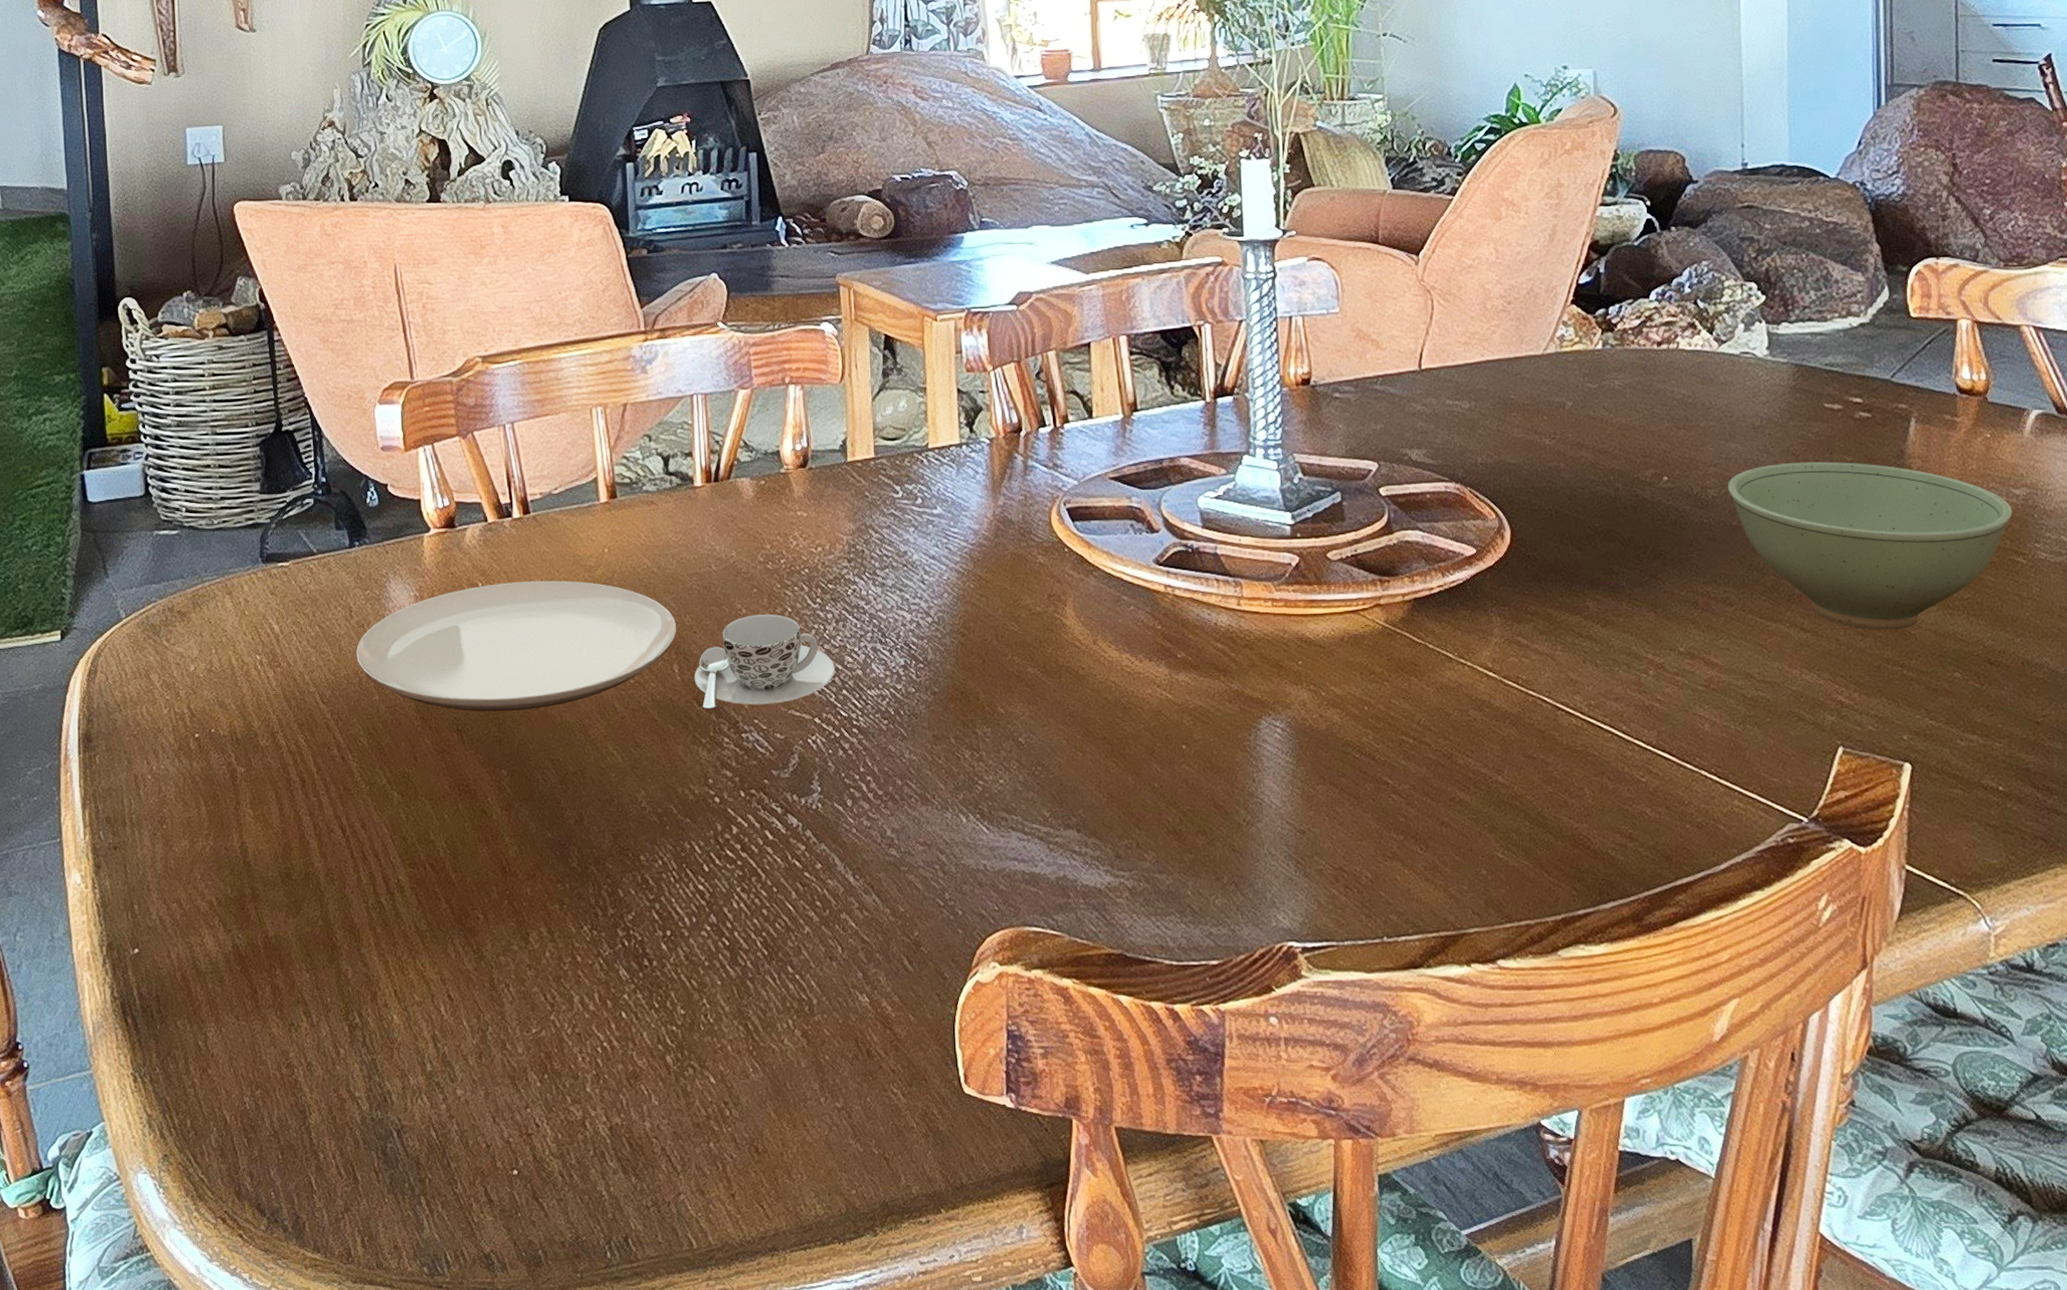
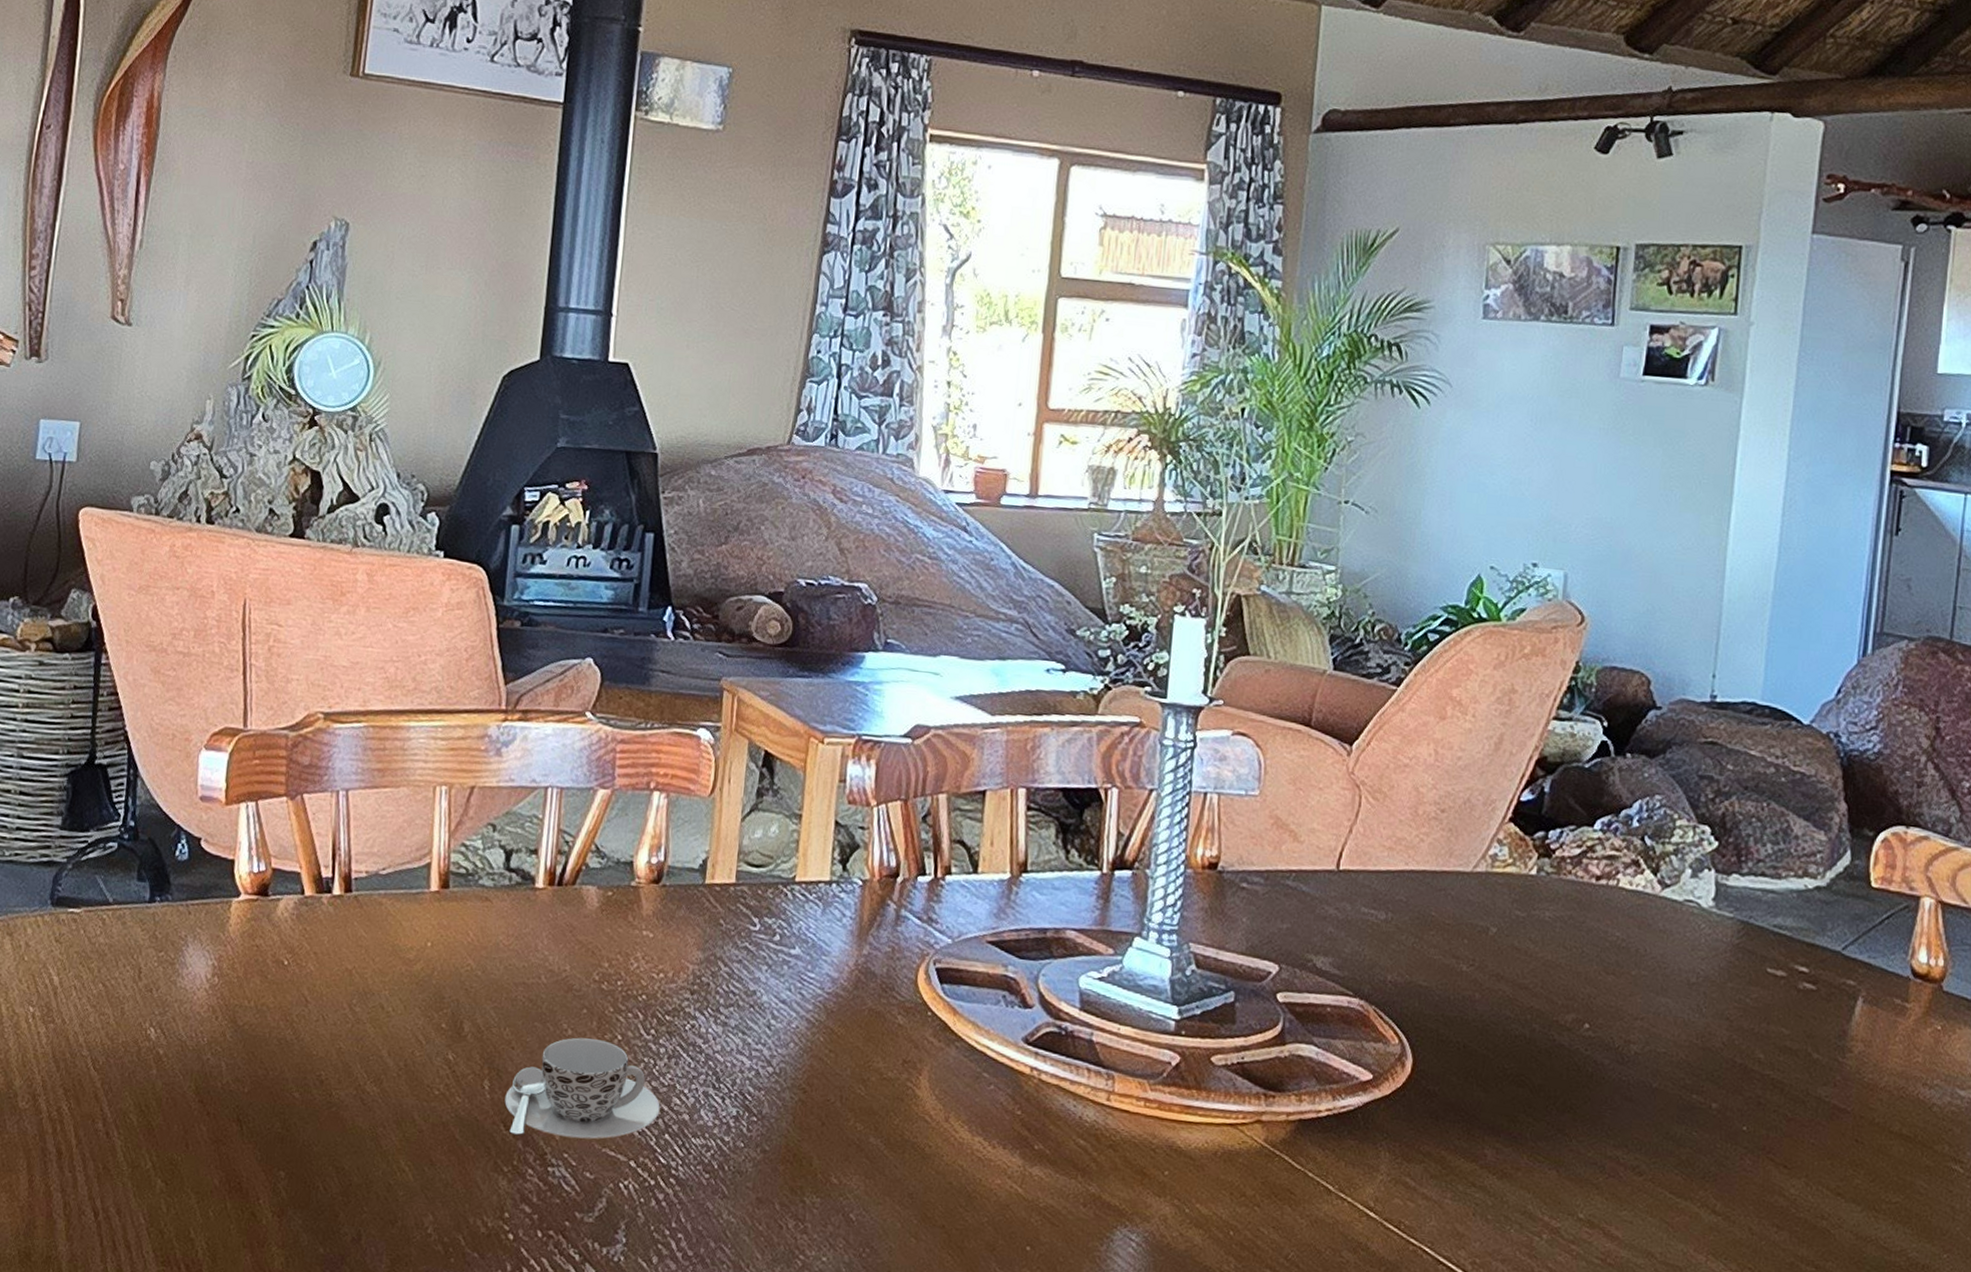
plate: present [356,580,677,712] -> none [139,964,494,1109]
bowl: present [1728,461,2012,631] -> none [1653,1026,1955,1227]

